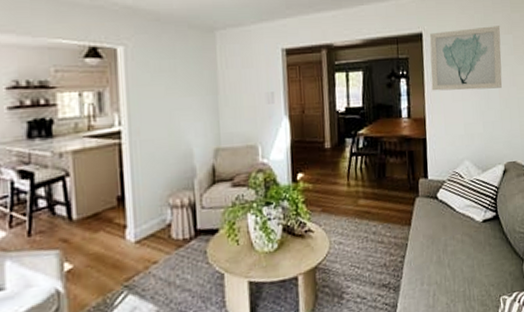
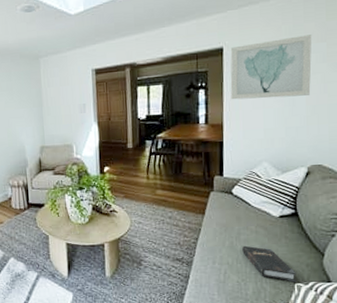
hardback book: none [449,258,502,296] -> present [242,245,296,282]

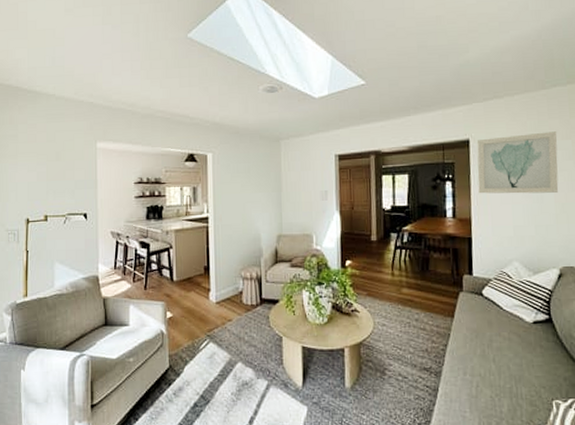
hardback book: present [242,245,296,282] -> none [495,354,554,399]

